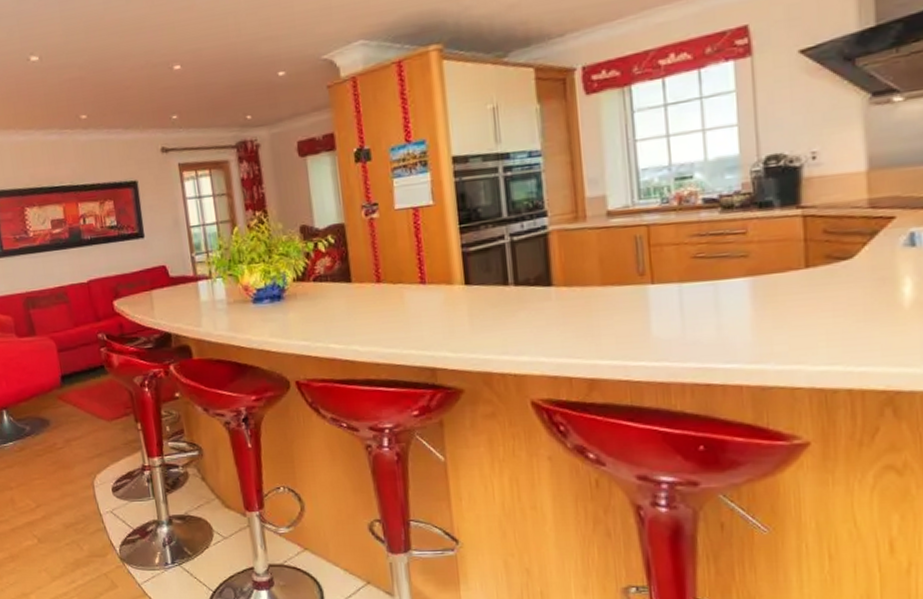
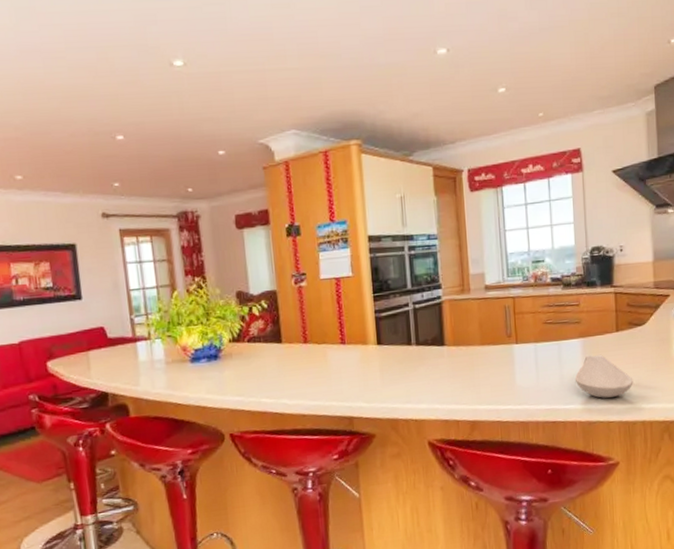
spoon rest: none [739,298,833,357] -> present [574,354,633,399]

